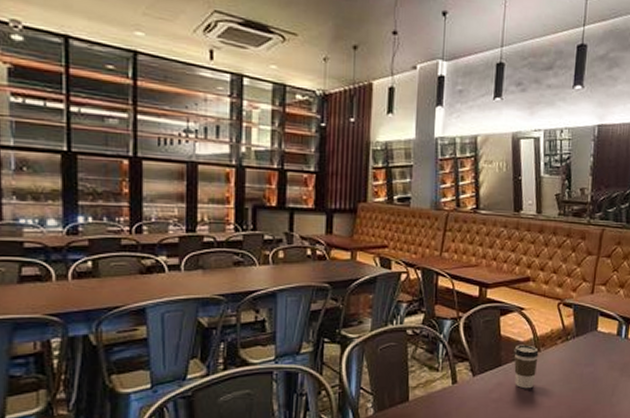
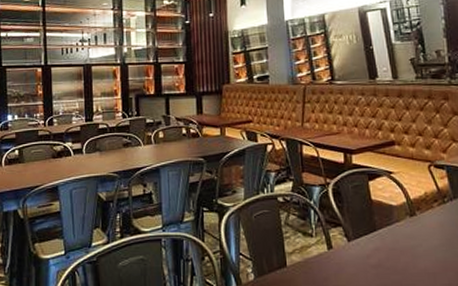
coffee cup: present [514,345,539,389] -> none [387,208,415,254]

